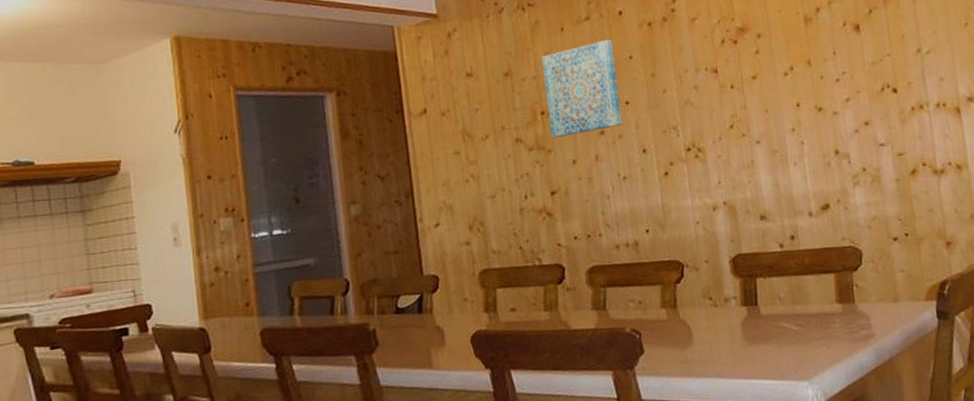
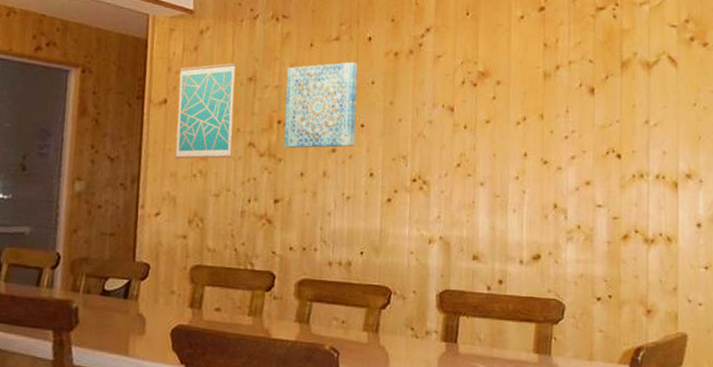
wall art: none [433,60,501,167] -> present [175,62,236,159]

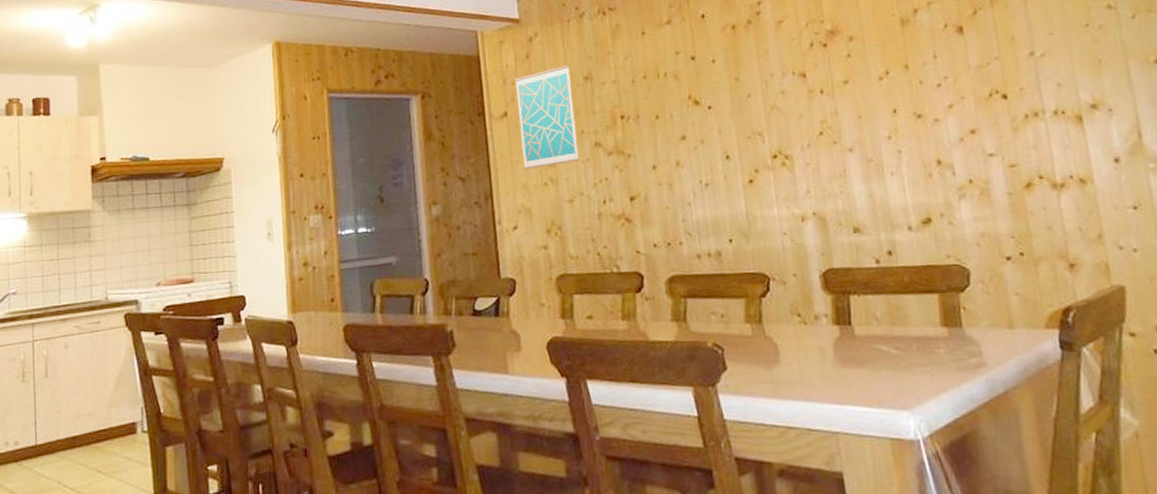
wall art: present [283,61,358,148] -> none [621,43,705,142]

